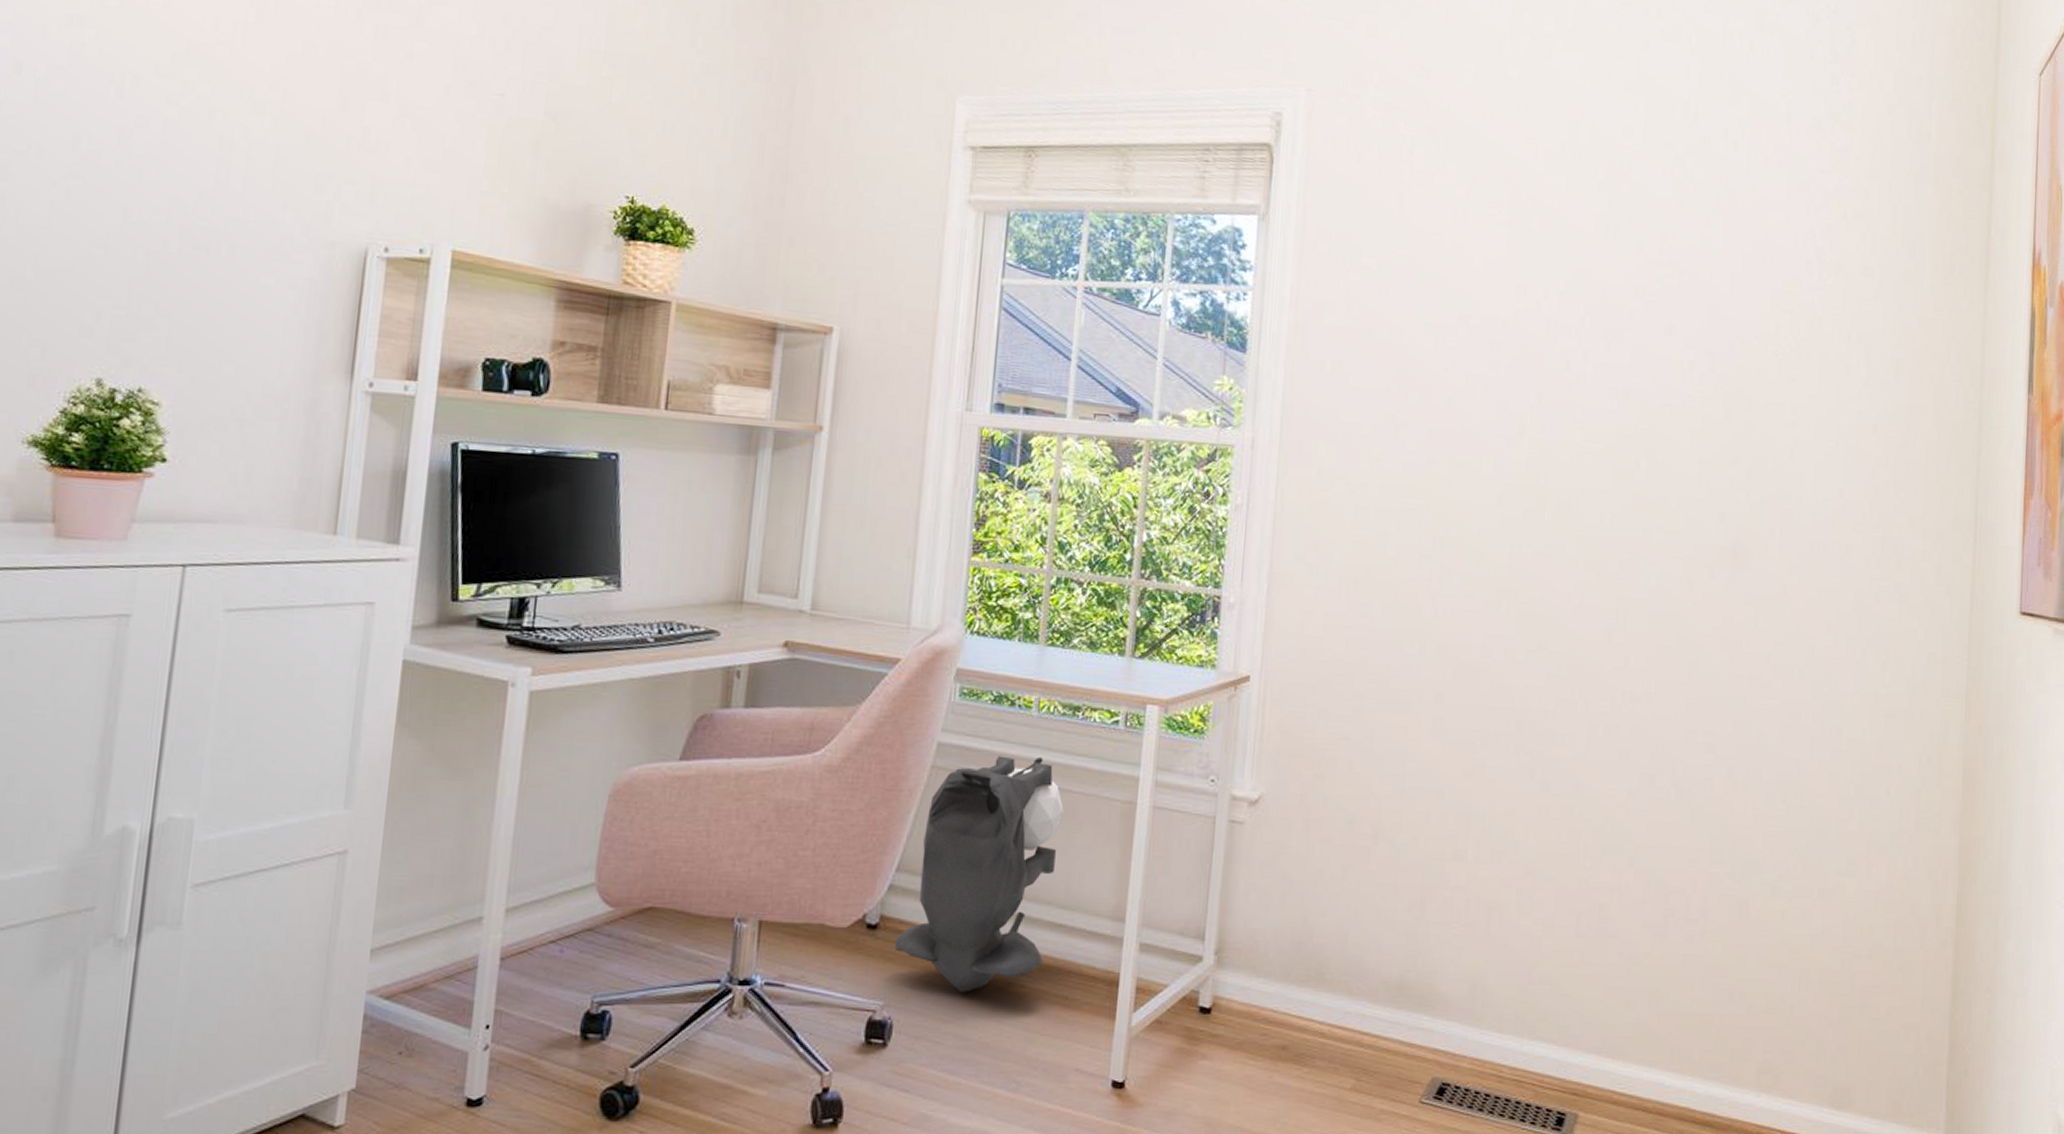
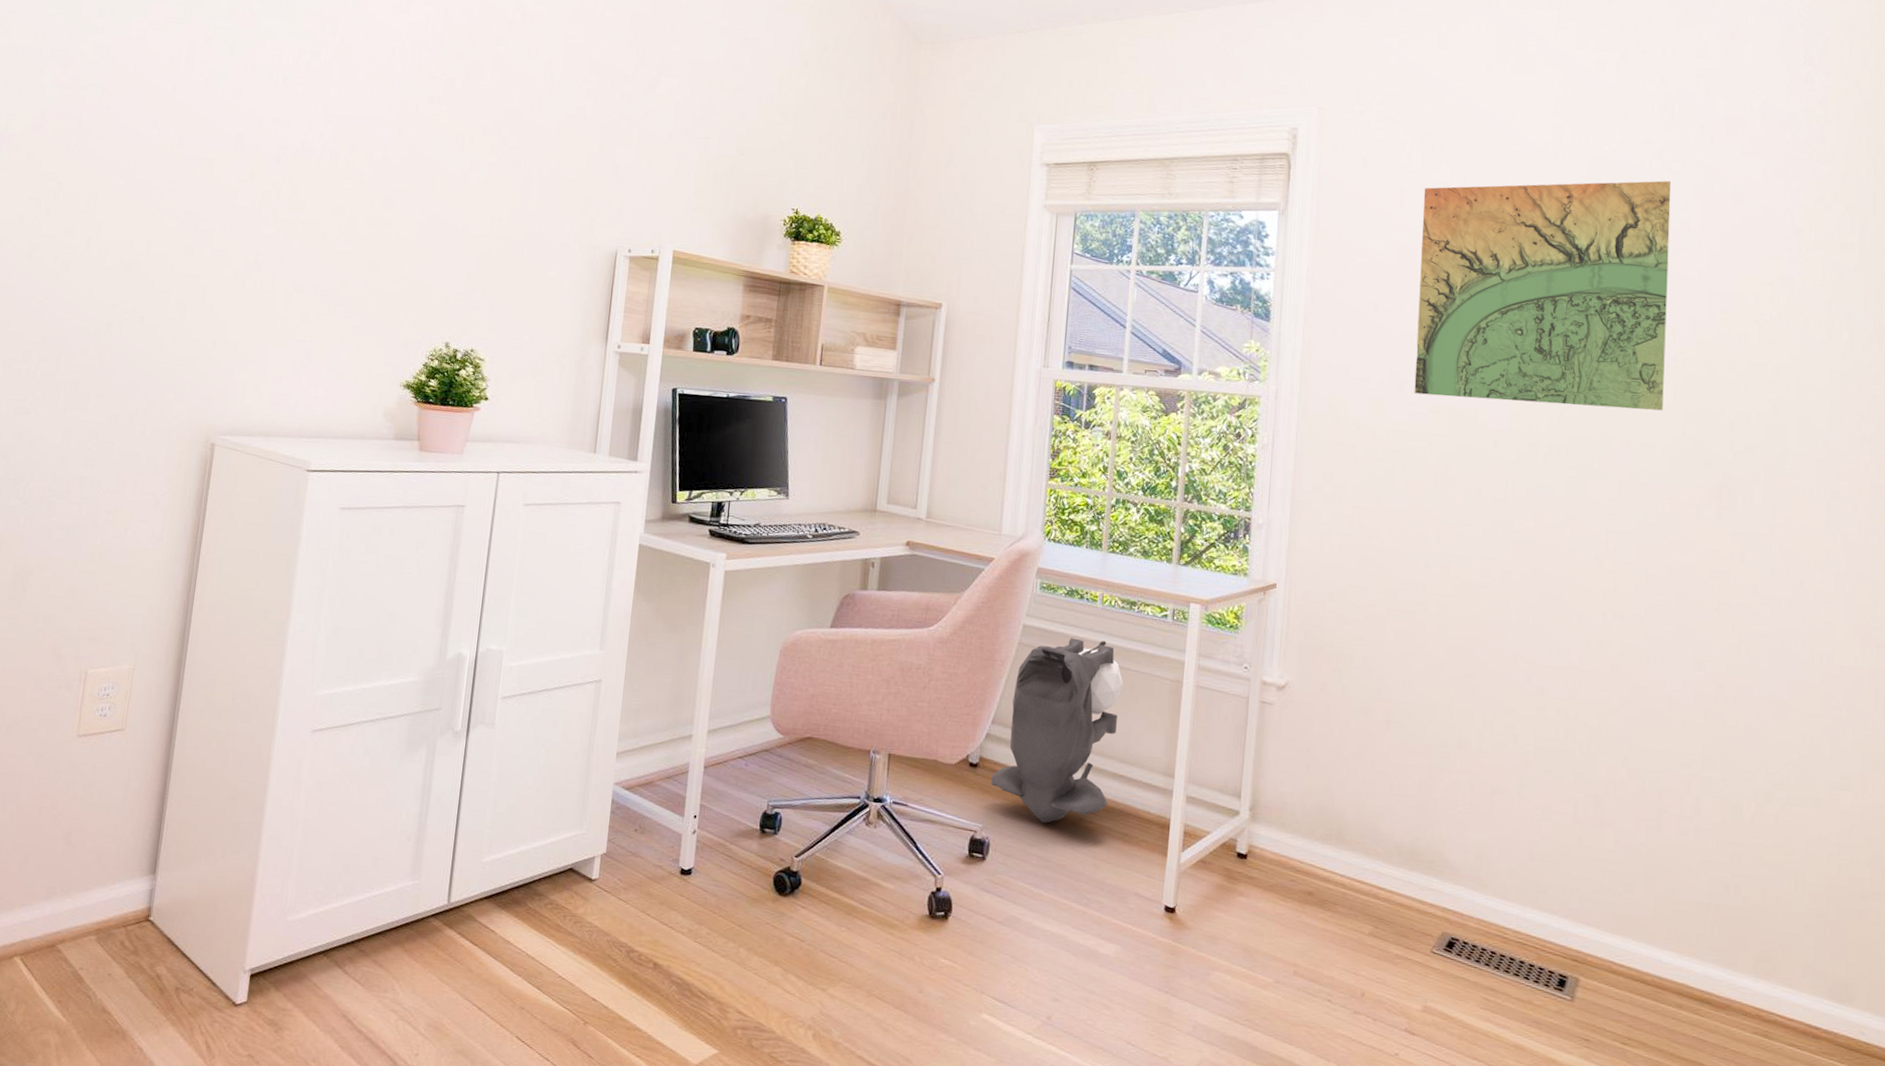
terrain map: none [1411,190,1693,458] -> present [1414,180,1672,411]

